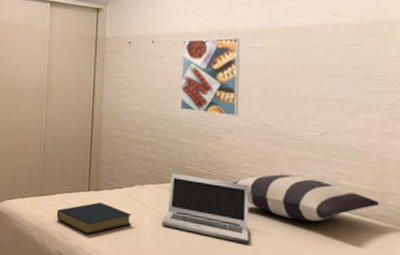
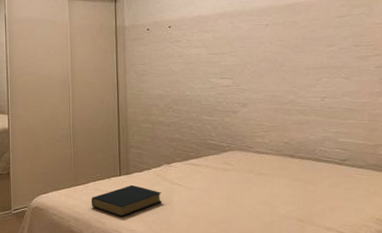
laptop: present [162,172,249,243] -> none [189,149,267,205]
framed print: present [180,37,241,117] -> none [196,17,251,91]
pillow: present [232,174,379,222] -> none [249,138,372,178]

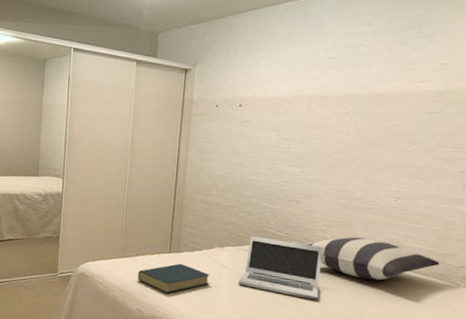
laptop: none [189,149,267,205] -> present [238,235,323,300]
pillow: none [249,138,372,178] -> present [307,237,440,281]

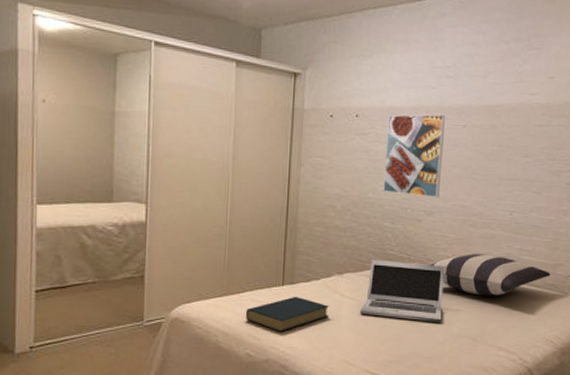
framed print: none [263,103,328,182] -> present [383,114,446,198]

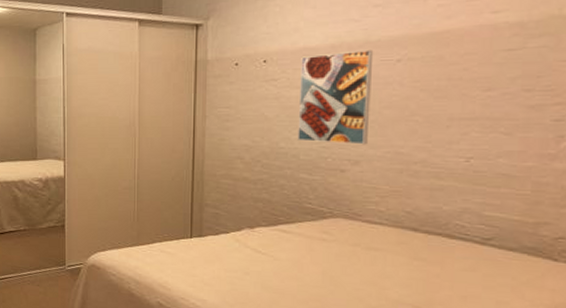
hardback book: present [245,296,329,332] -> none [155,248,240,284]
laptop: present [360,259,445,322] -> none [275,212,376,285]
pillow: present [430,253,551,296] -> none [357,208,530,259]

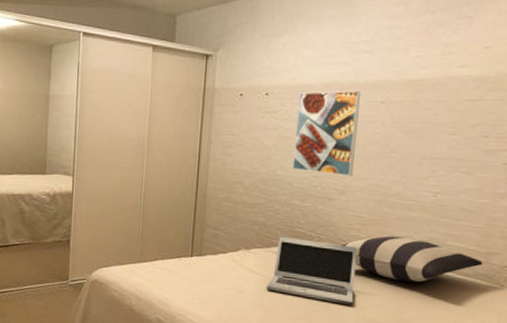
laptop: none [275,212,376,285] -> present [267,236,357,305]
pillow: none [357,208,530,259] -> present [341,236,483,283]

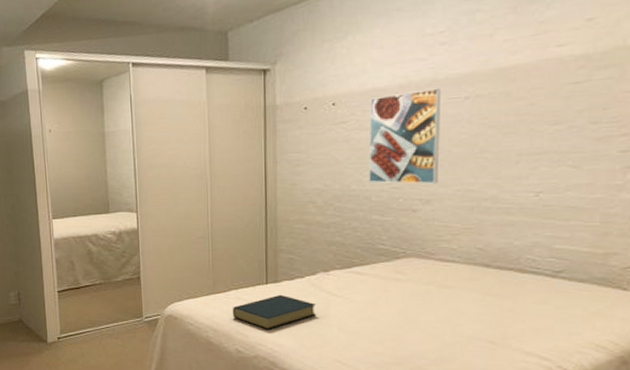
hardback book: none [156,267,235,301] -> present [232,294,316,329]
laptop: present [267,236,357,305] -> none [350,254,449,322]
pillow: present [341,236,483,283] -> none [430,244,600,293]

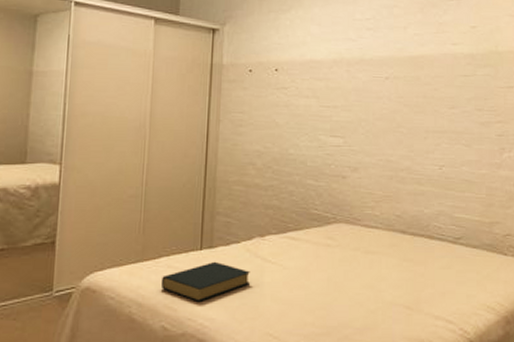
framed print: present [368,88,442,184] -> none [305,66,368,153]

